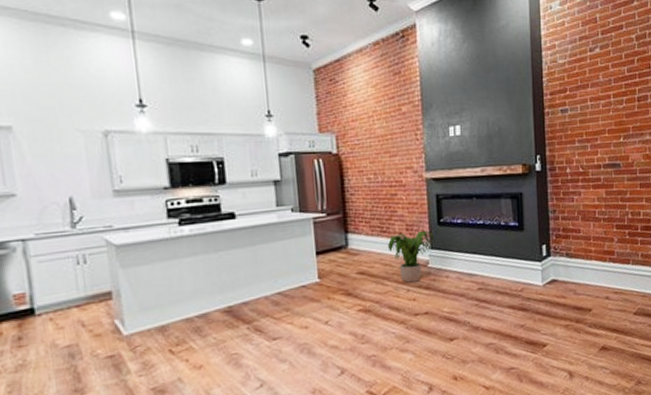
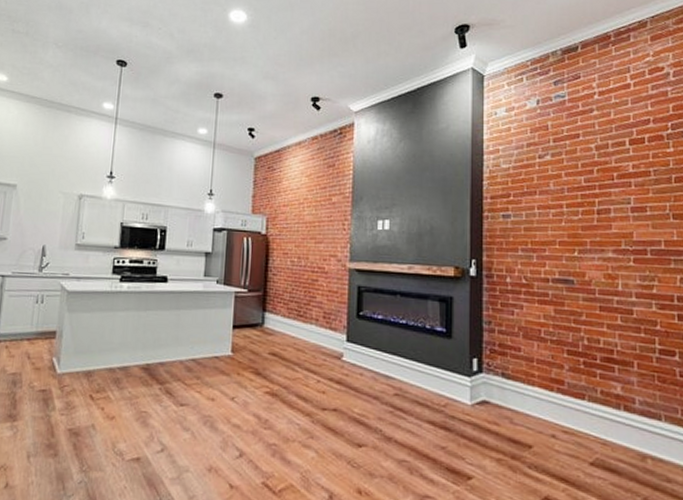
potted plant: present [387,230,434,283] -> none [302,320,351,374]

